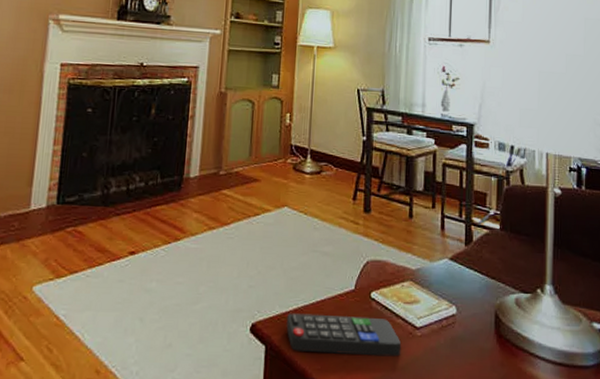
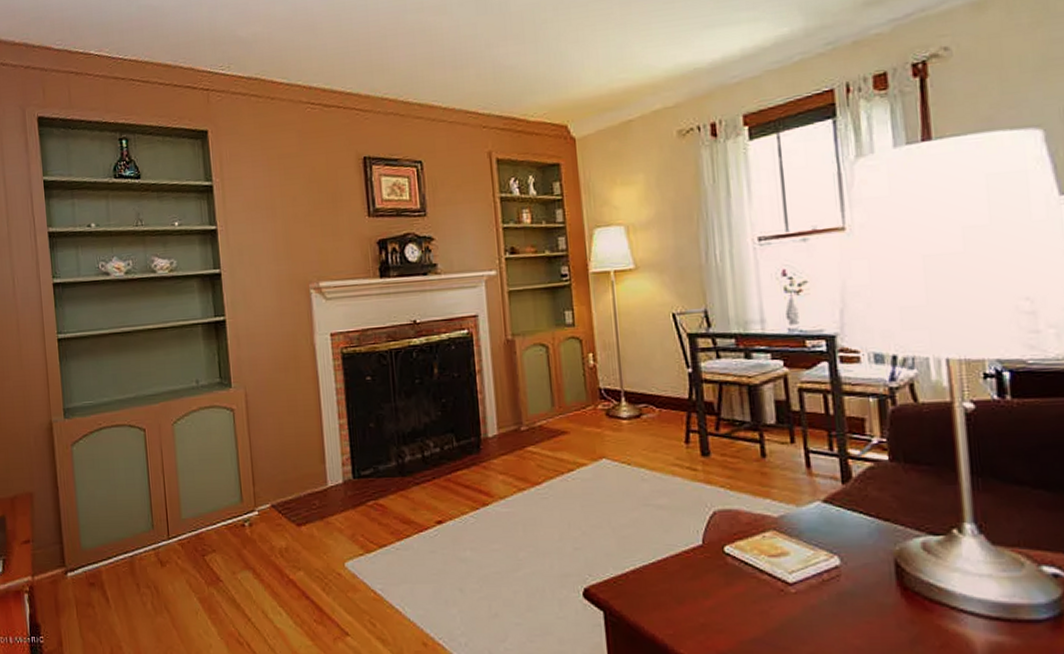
remote control: present [286,313,402,357] -> none [623,574,773,618]

